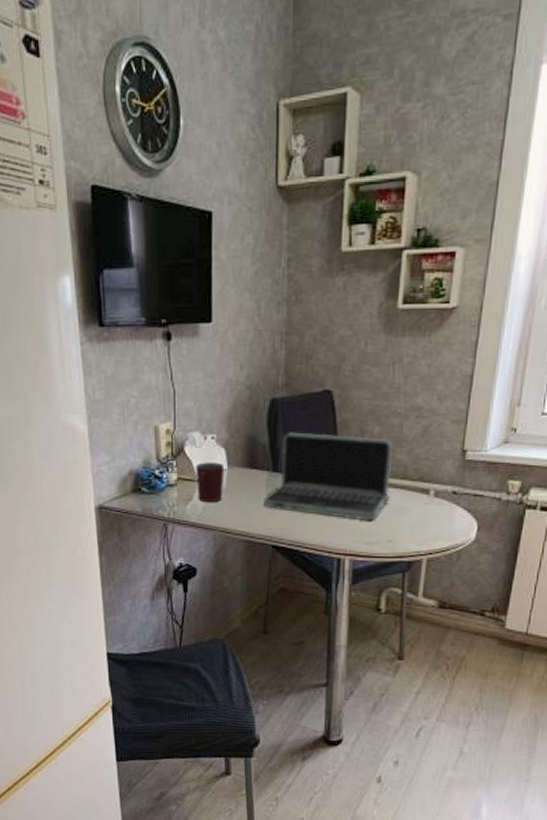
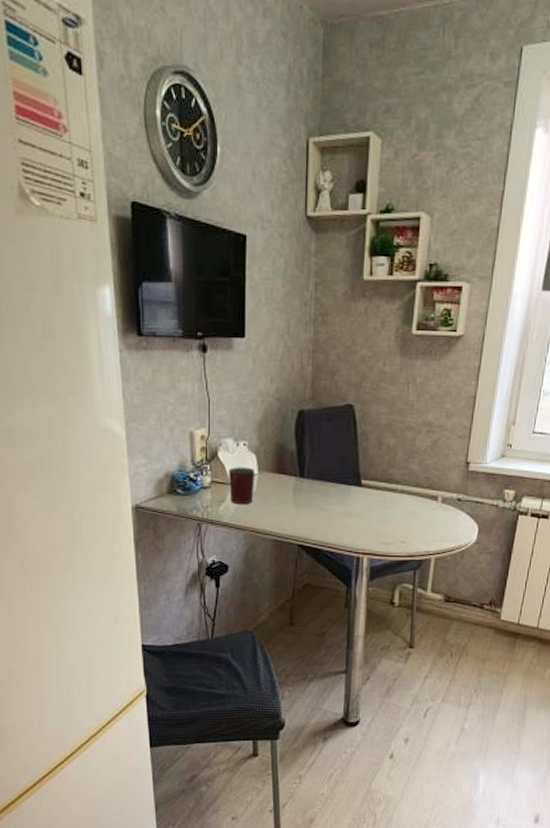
laptop: present [264,432,393,521] -> none [291,441,407,524]

